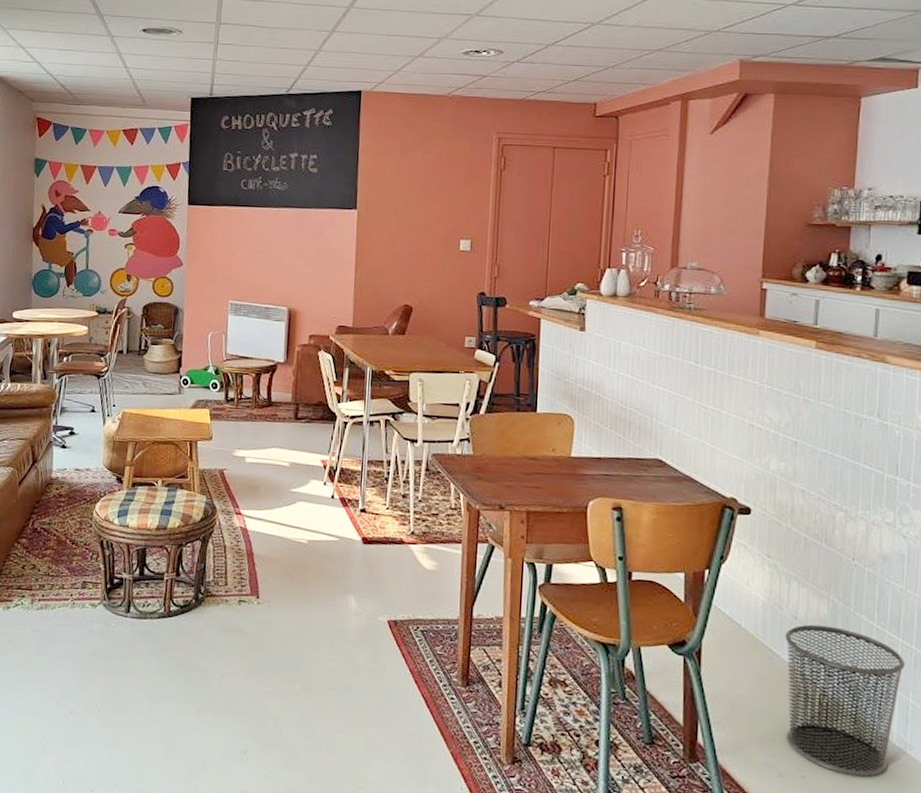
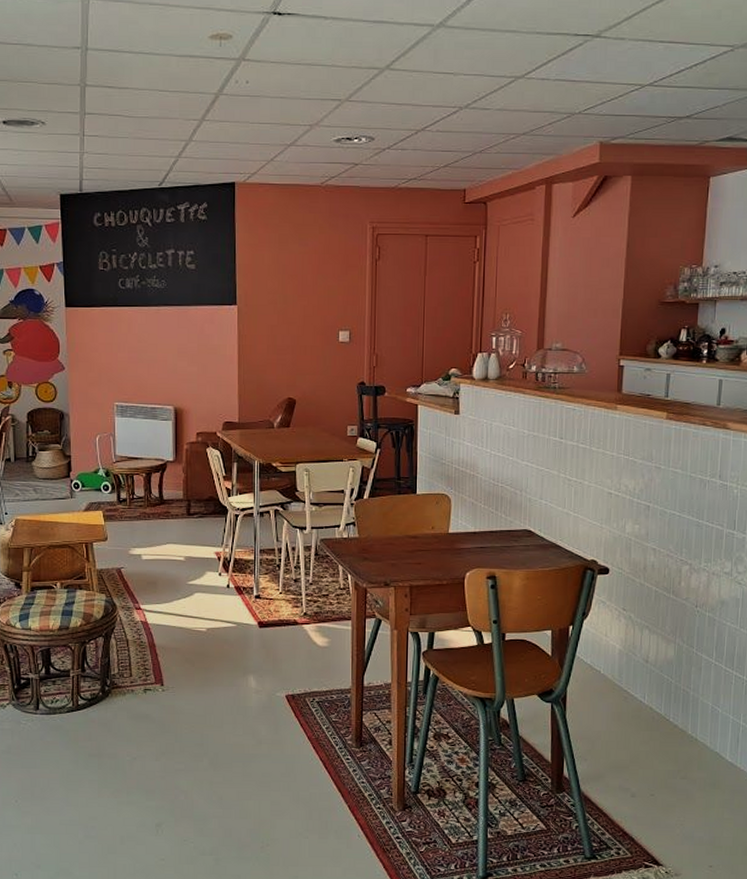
waste bin: present [785,624,905,777] -> none [638,666,737,790]

